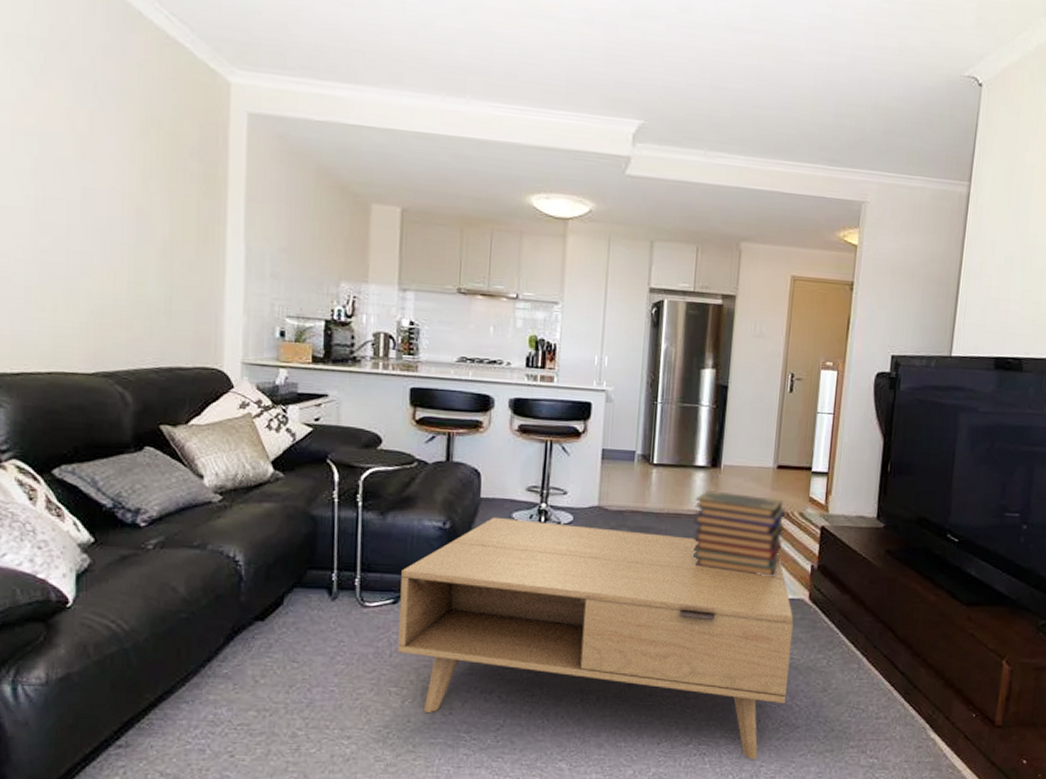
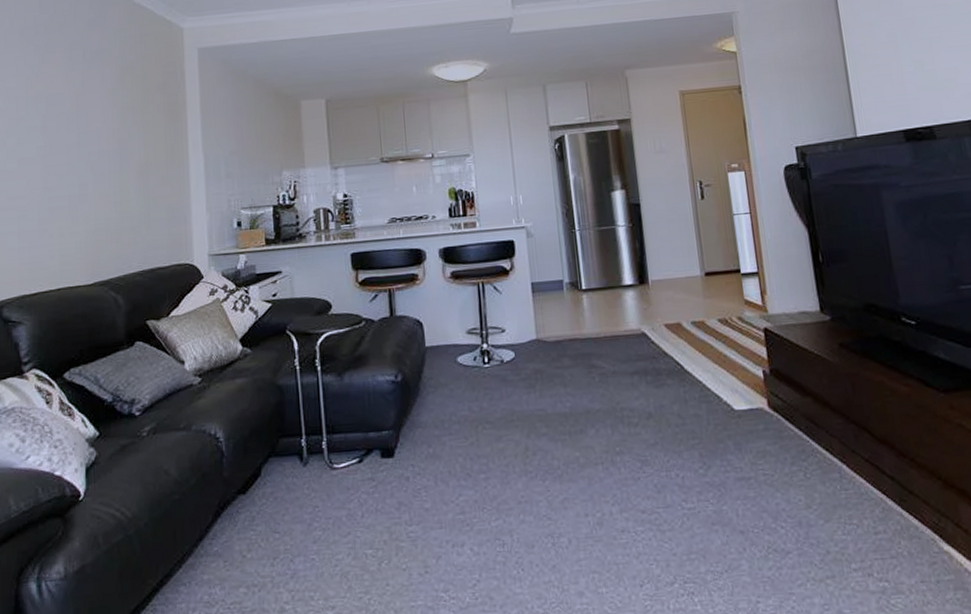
coffee table: present [398,517,794,760] -> none [363,358,768,596]
book stack: present [692,489,787,578] -> none [629,306,729,389]

